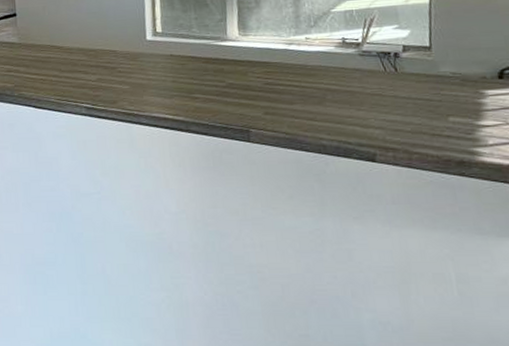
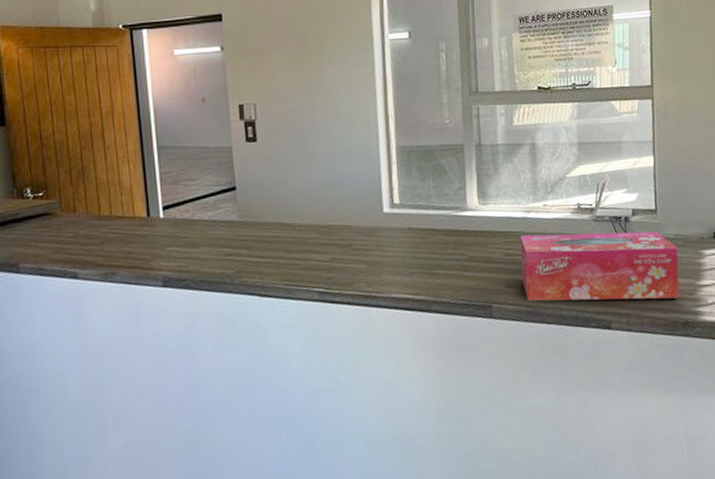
tissue box: none [280,66,455,137] -> present [520,231,680,302]

